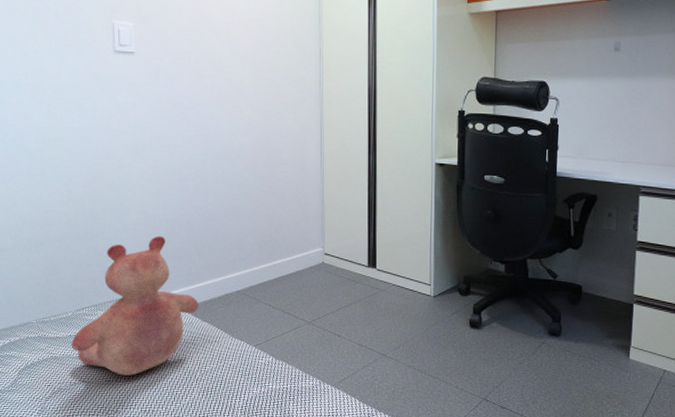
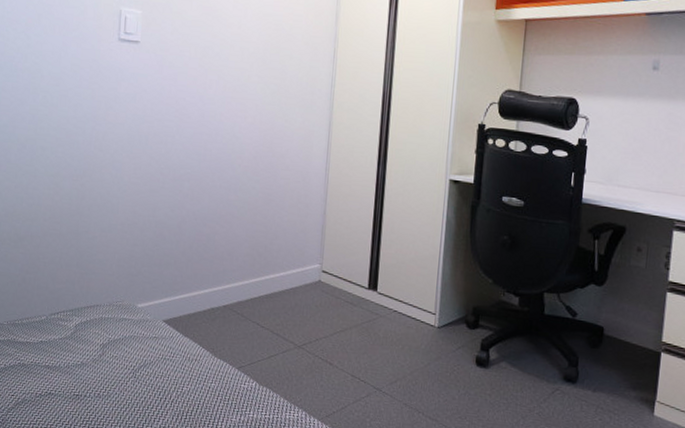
teddy bear: present [71,235,199,376] -> none [41,238,182,391]

